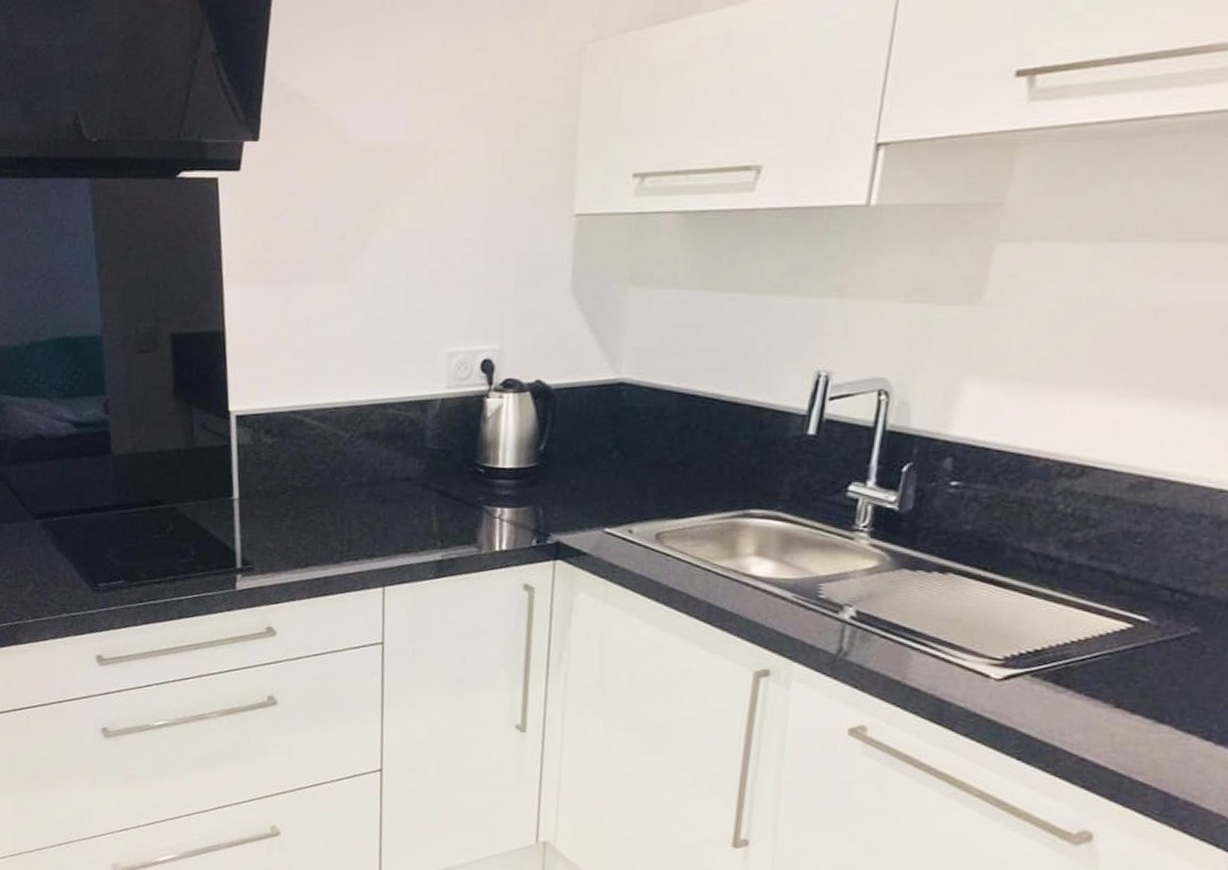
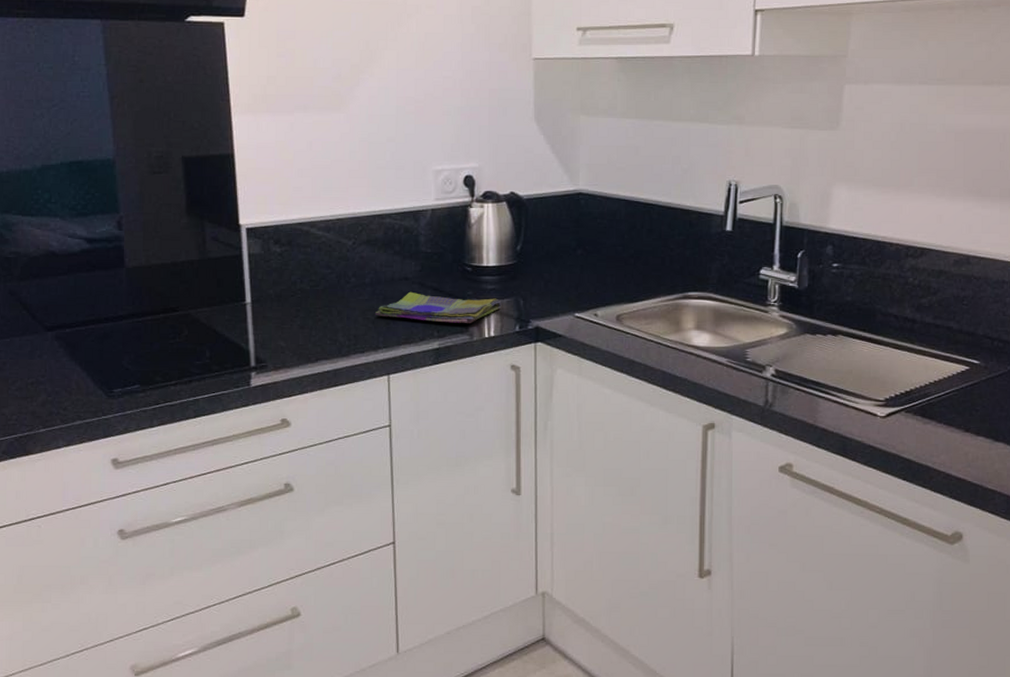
dish towel: none [372,493,517,534] -> present [375,291,502,323]

